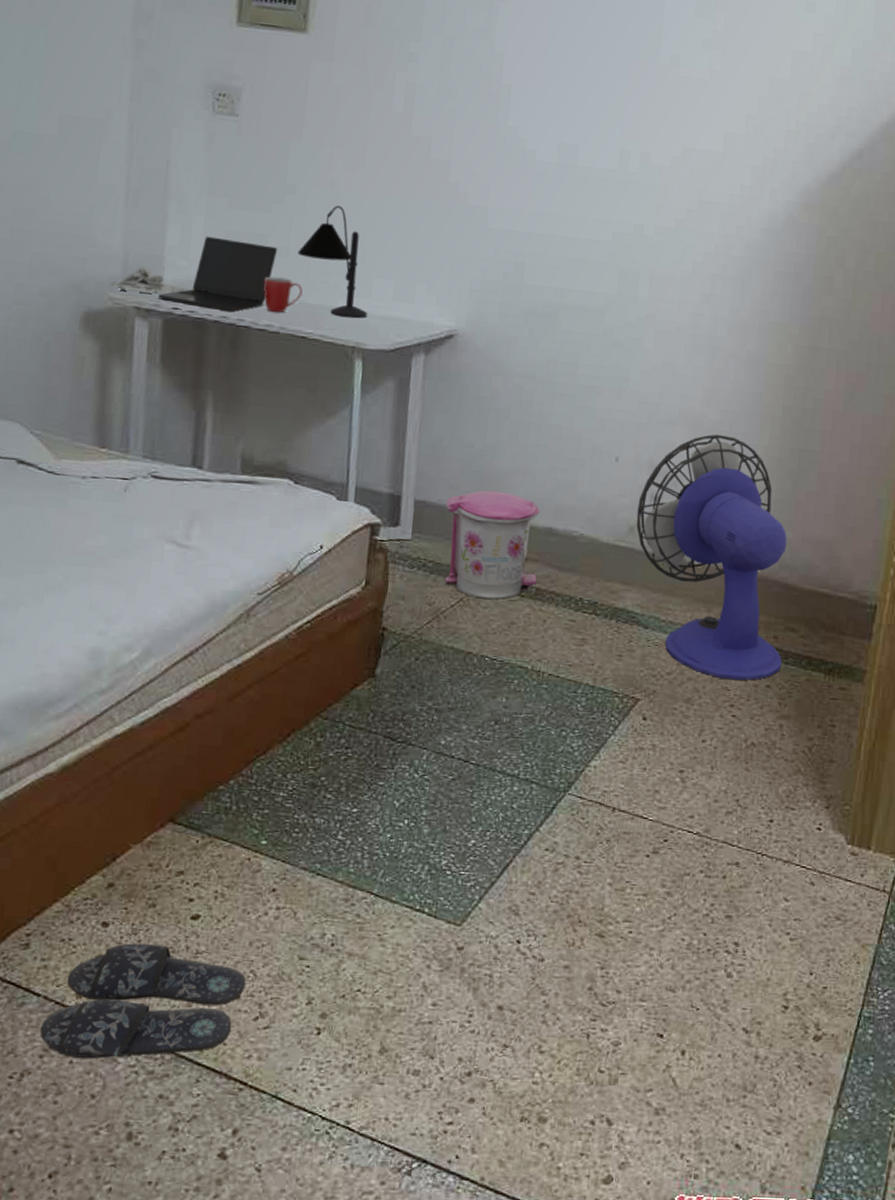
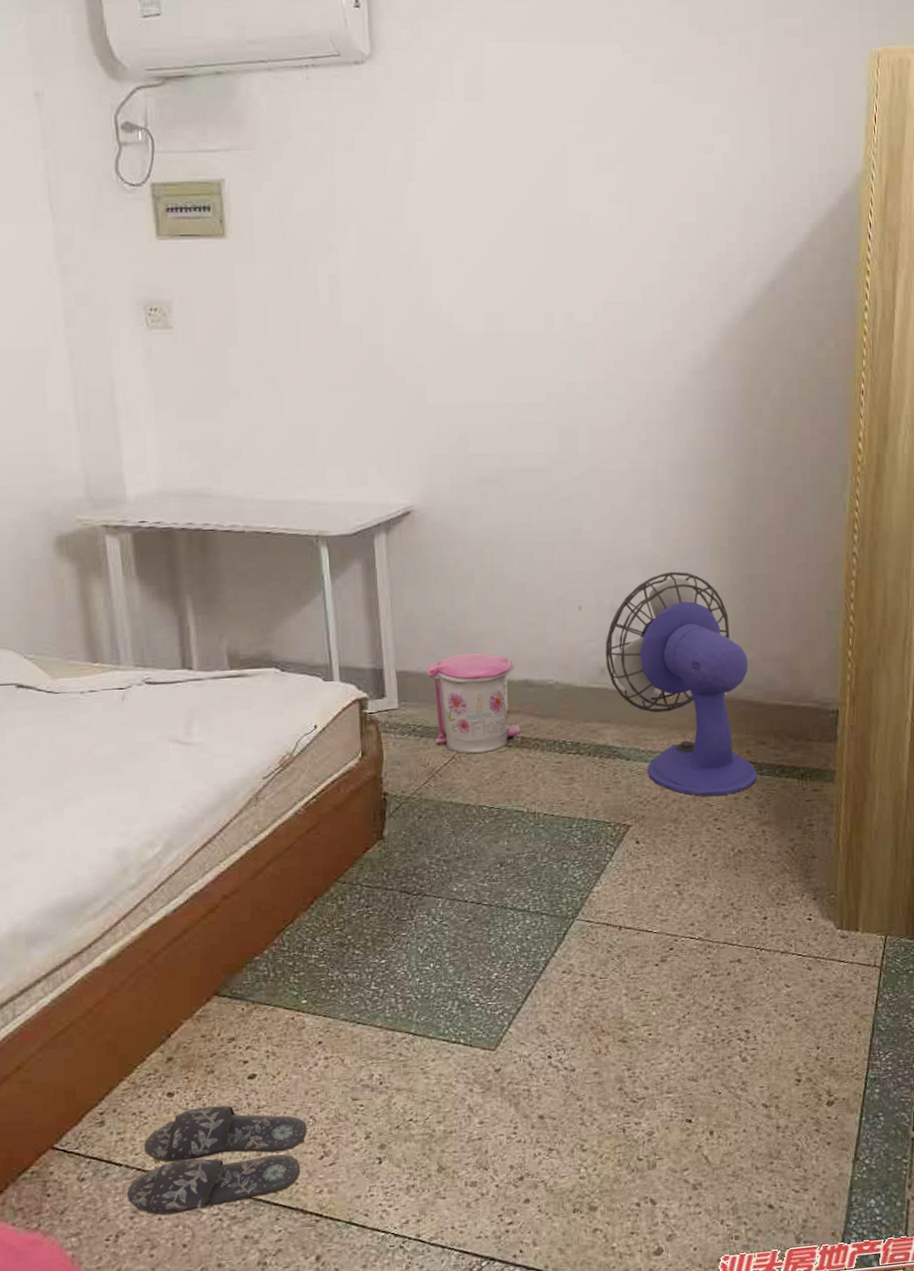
tissue: present [108,266,189,295] -> none [74,486,152,511]
laptop: present [158,236,278,312] -> none [124,448,231,518]
mug: present [263,276,303,313] -> none [222,478,261,513]
desk lamp: present [297,205,368,318] -> none [250,402,326,509]

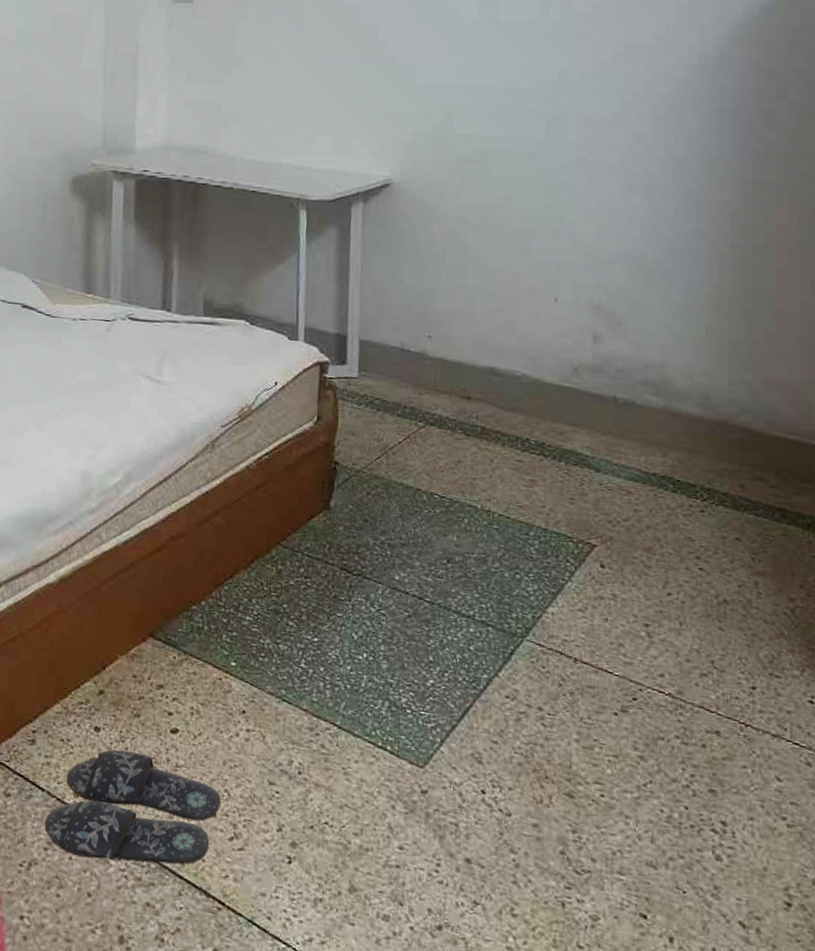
trash can: present [426,652,521,754] -> none [389,330,482,438]
electric fan: present [605,571,758,797] -> none [580,273,752,532]

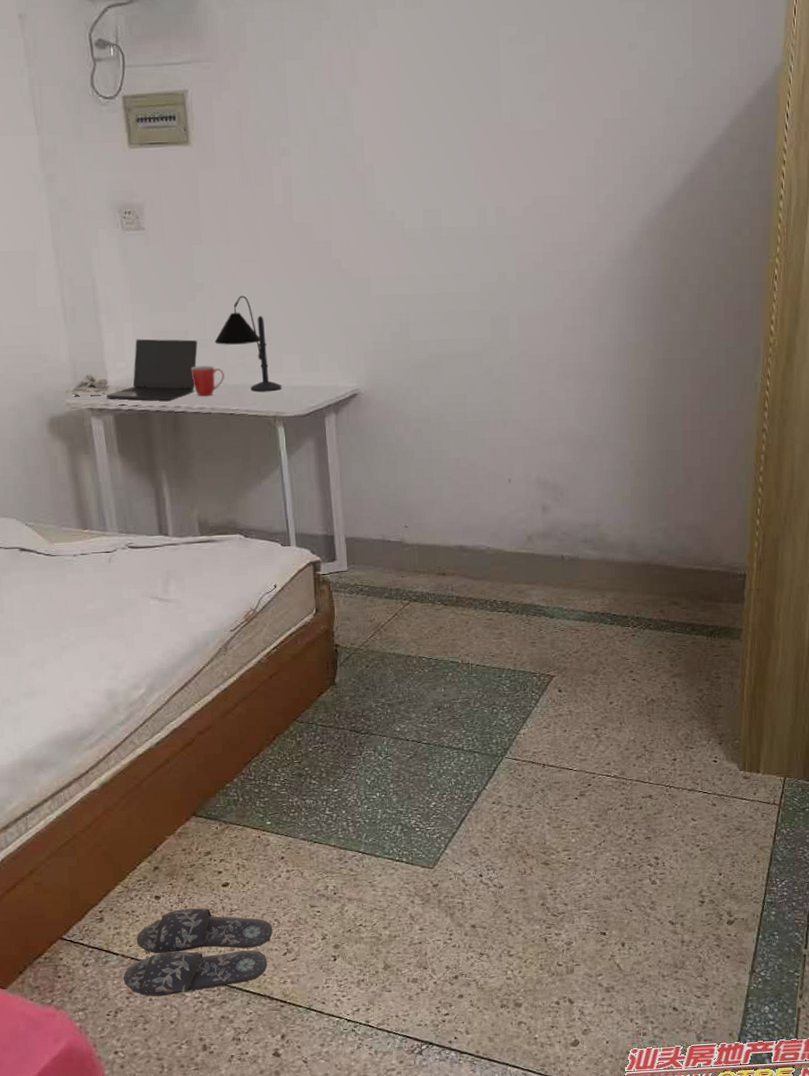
tissue: none [91,136,156,159] -> present [63,373,130,396]
laptop: none [131,107,230,172] -> present [107,339,198,402]
mug: none [218,139,252,171] -> present [191,365,225,397]
desk lamp: none [246,72,310,173] -> present [214,295,282,392]

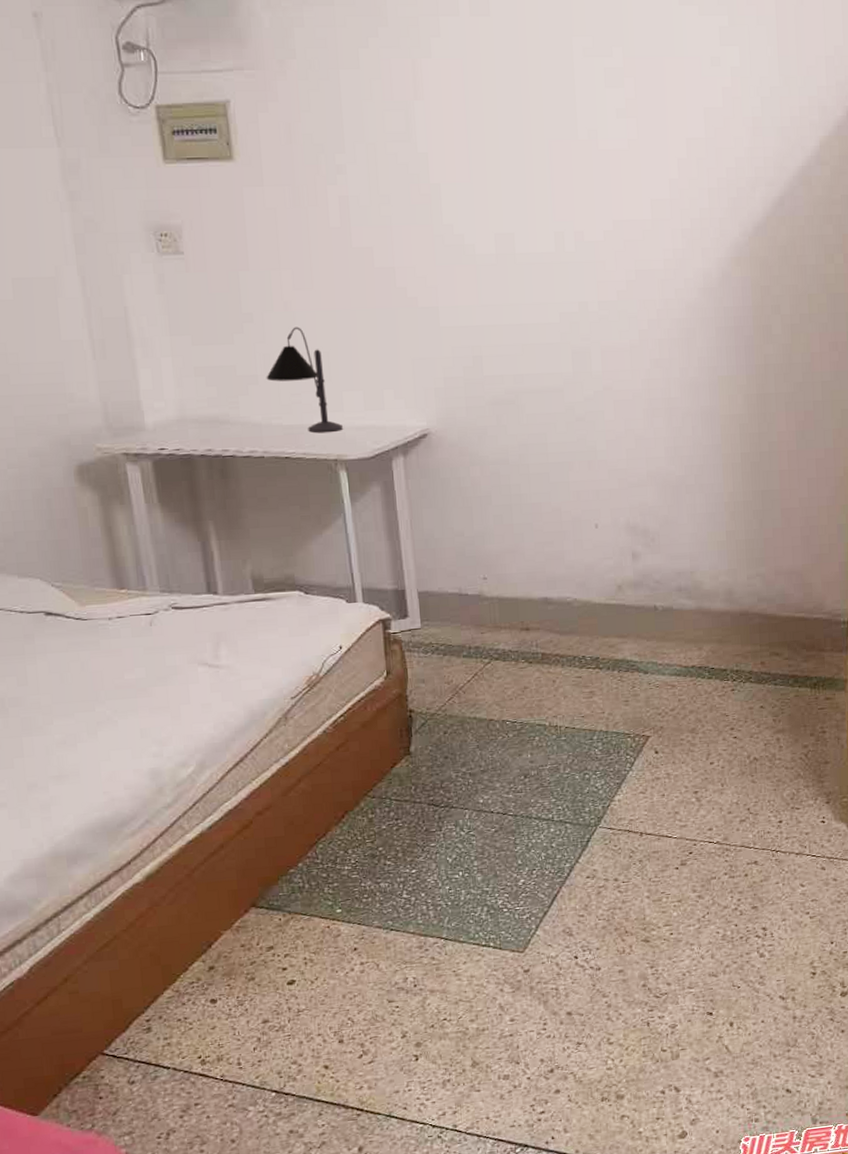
tissue: present [63,373,130,396] -> none [93,414,171,440]
laptop: present [107,339,198,402] -> none [143,375,248,445]
slippers: present [124,908,273,997] -> none [176,1010,346,1114]
mug: present [191,365,225,397] -> none [239,404,278,439]

